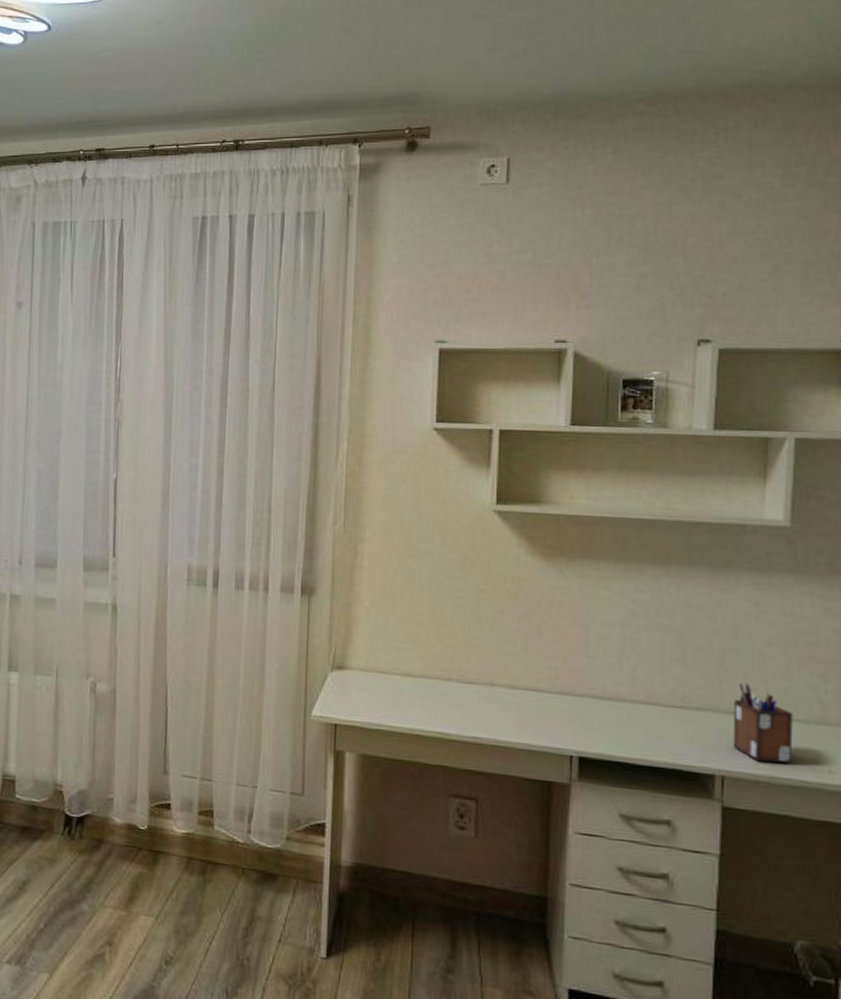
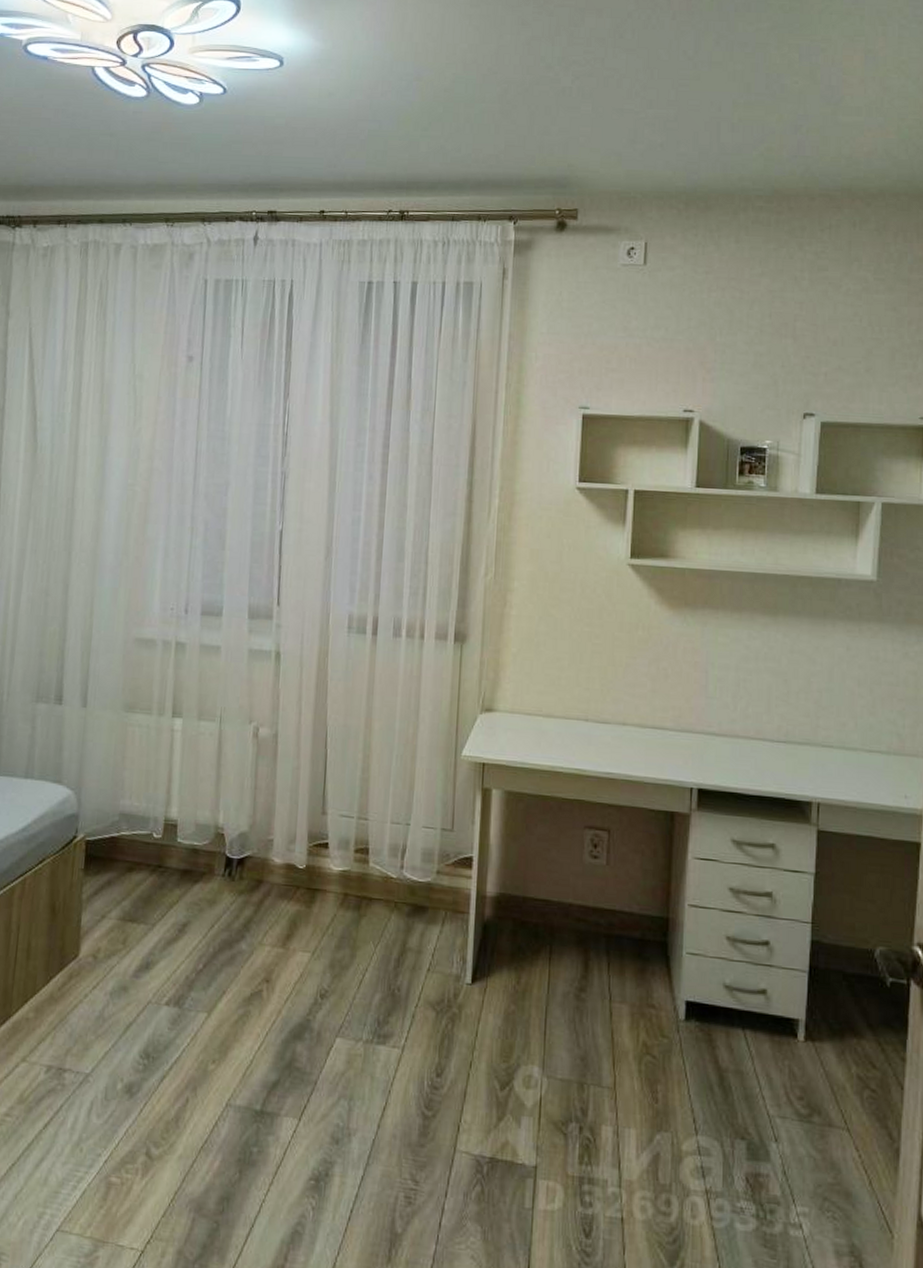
desk organizer: present [733,683,793,764] -> none [827,719,877,791]

